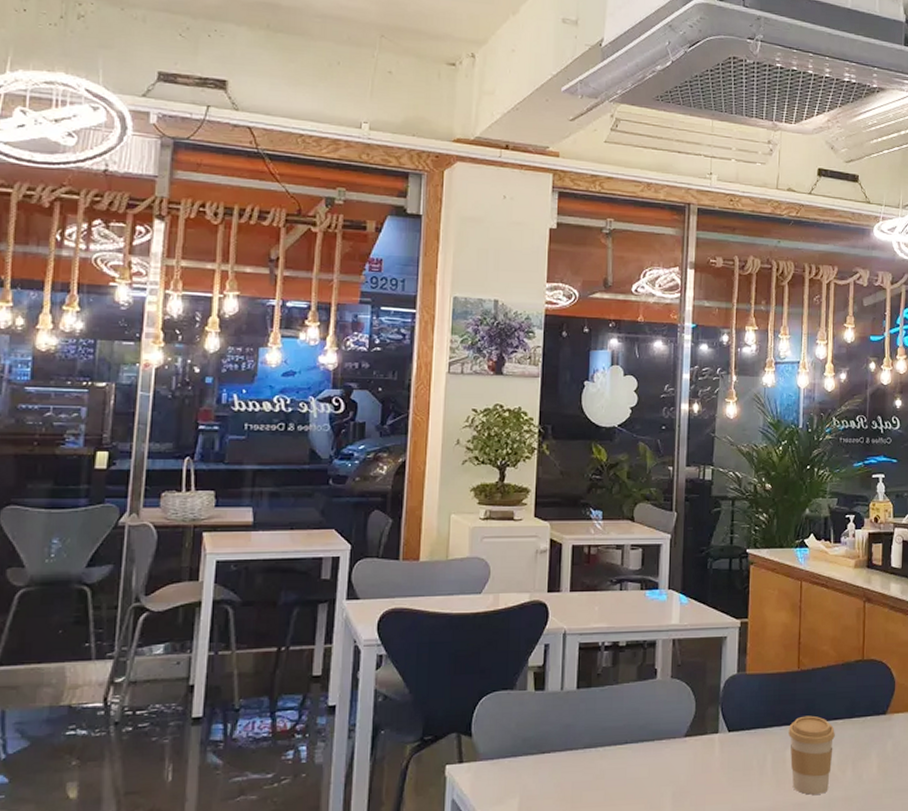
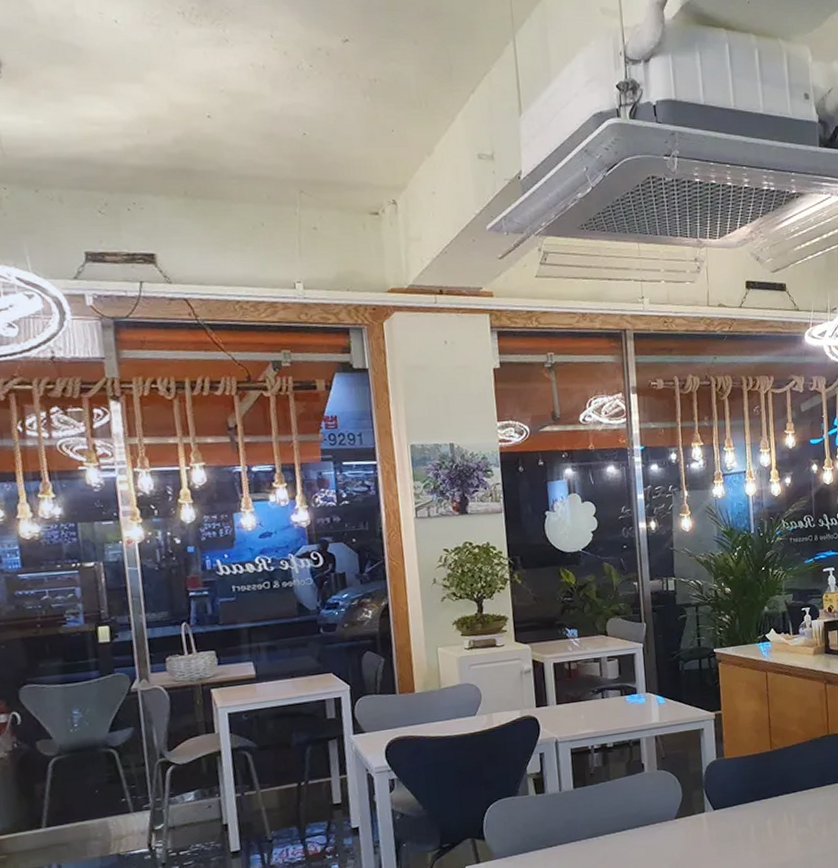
coffee cup: present [789,715,835,795] -> none [767,788,809,856]

